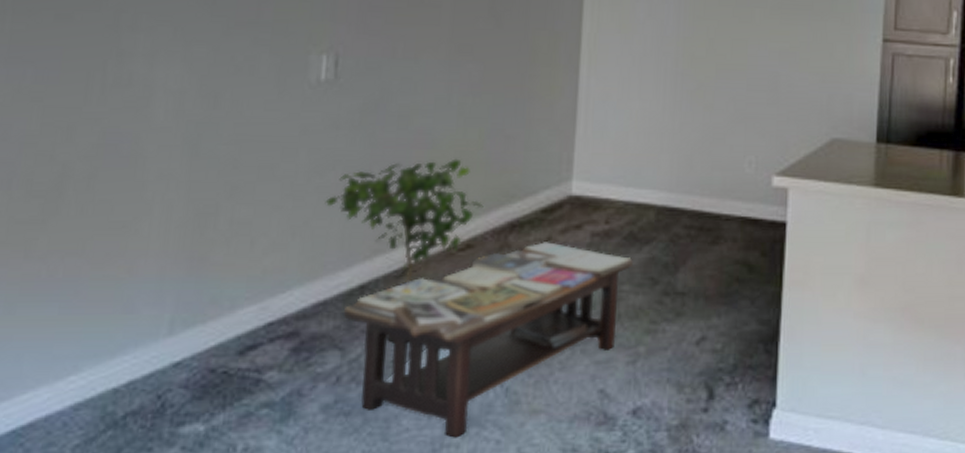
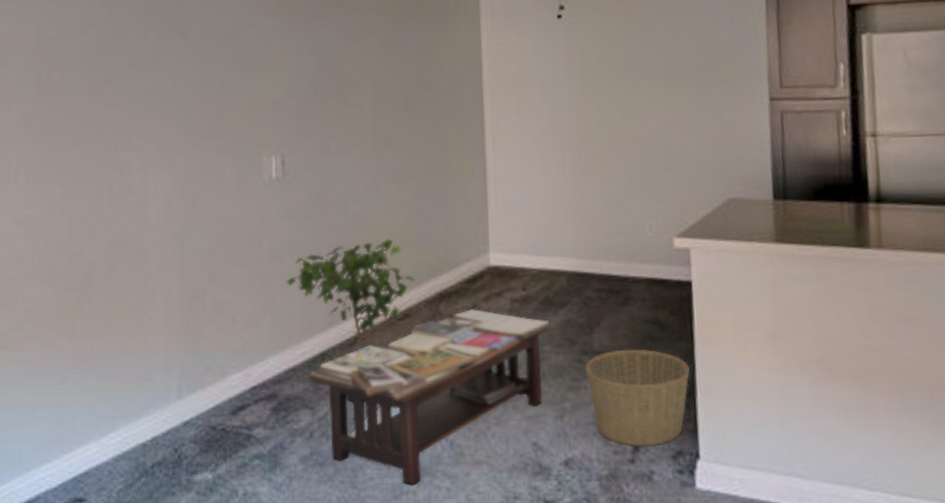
basket: none [665,291,775,395] -> present [585,348,690,447]

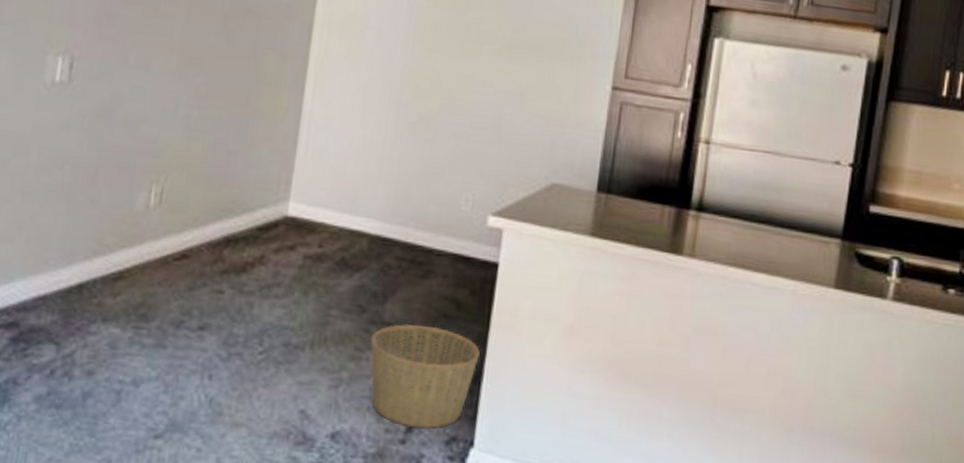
potted plant: present [286,239,416,403] -> none [51,169,202,343]
coffee table: present [310,309,551,486] -> none [61,259,343,442]

